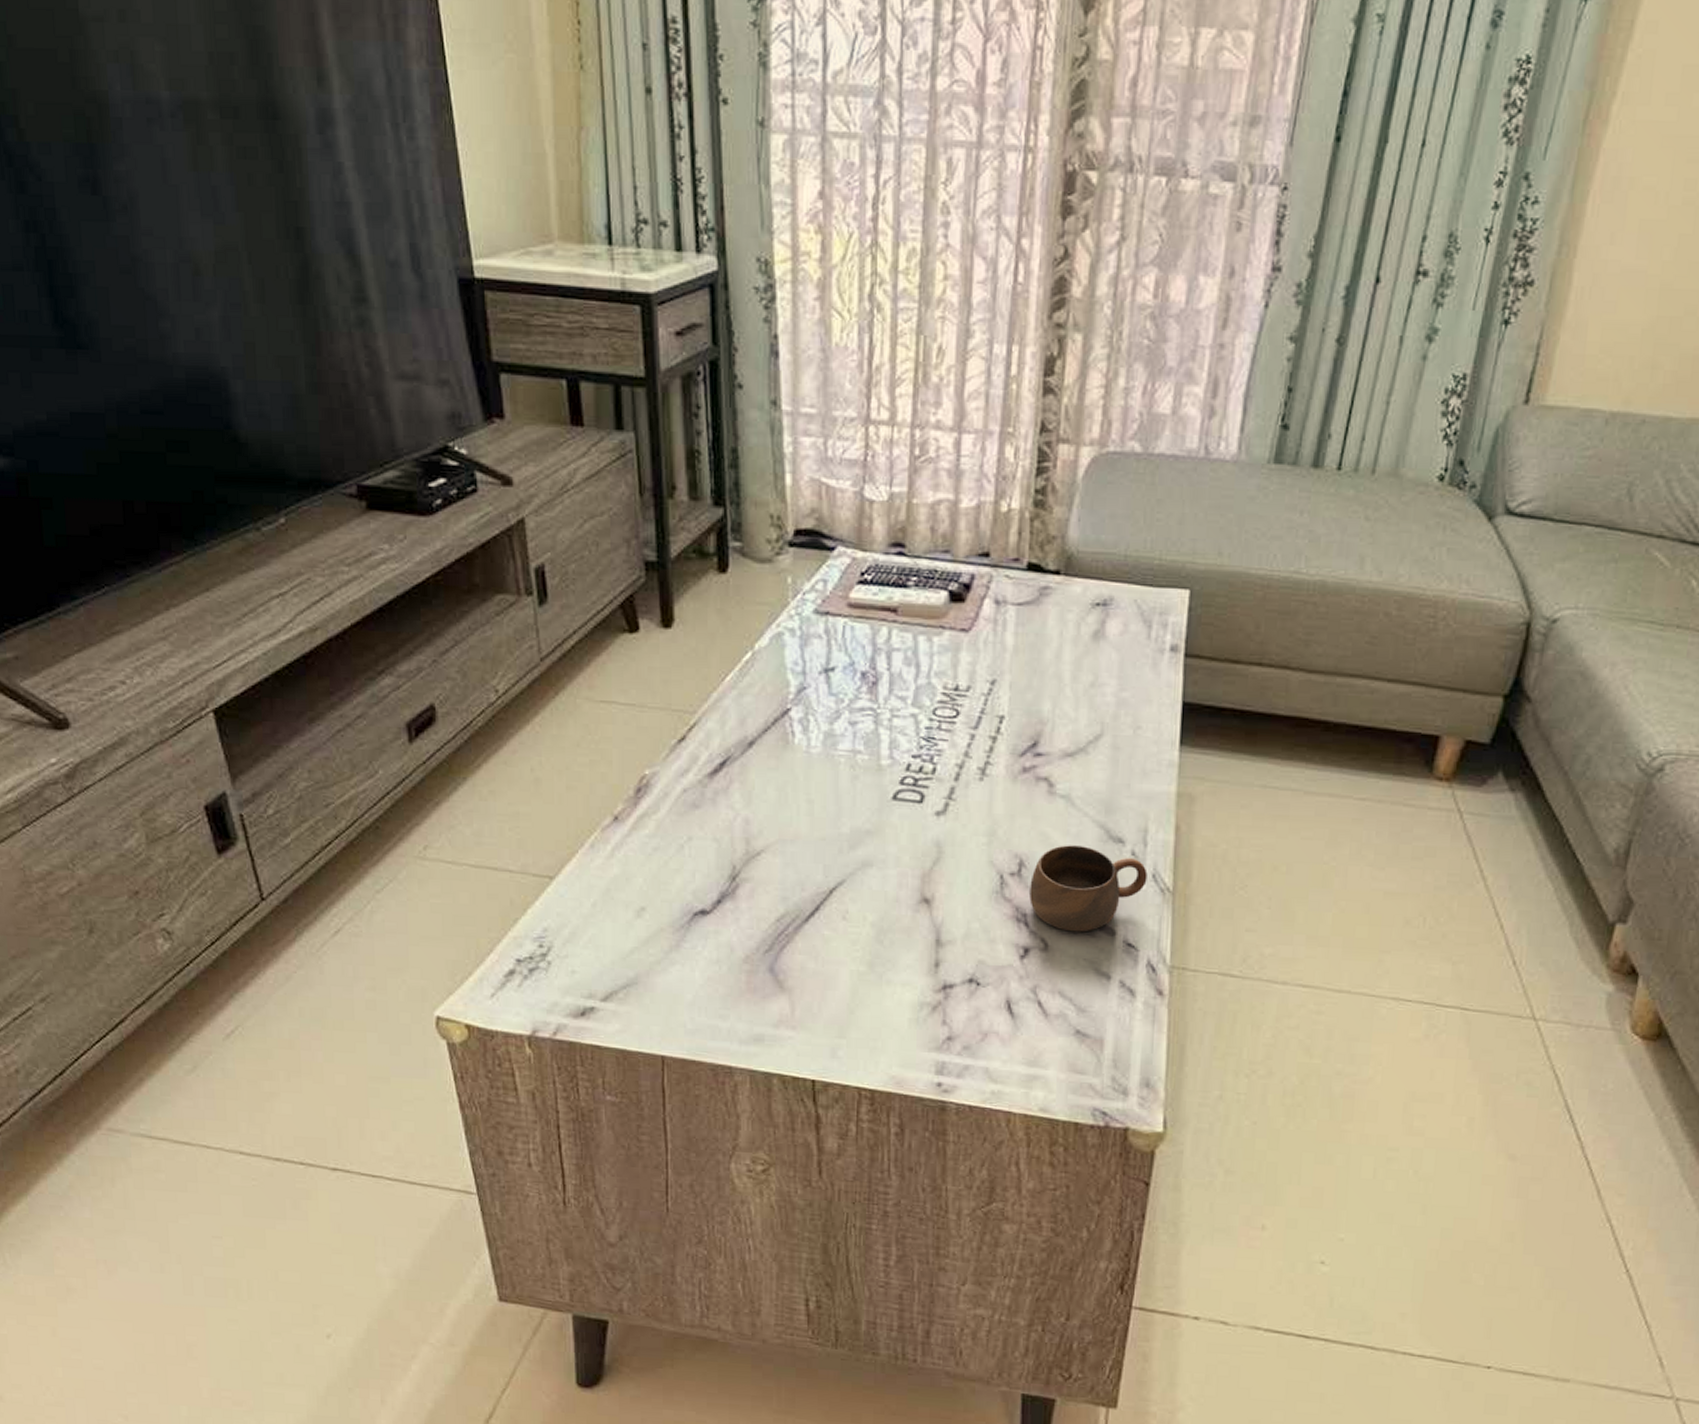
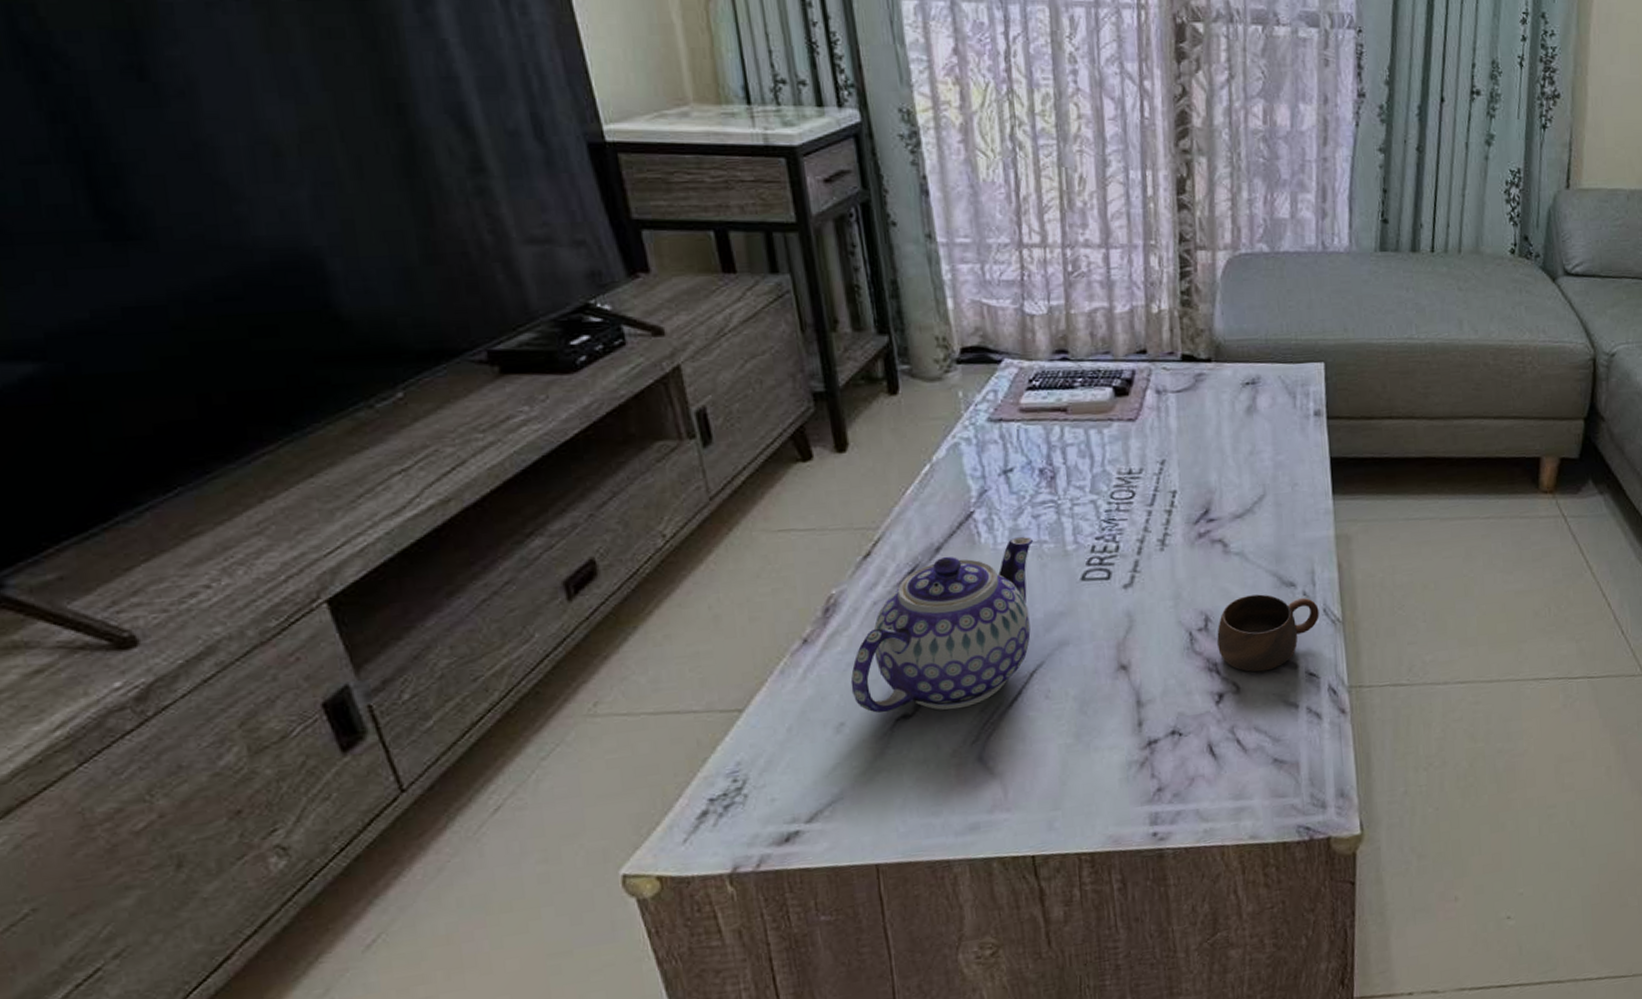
teapot: none [654,742,848,914] -> present [850,536,1034,713]

